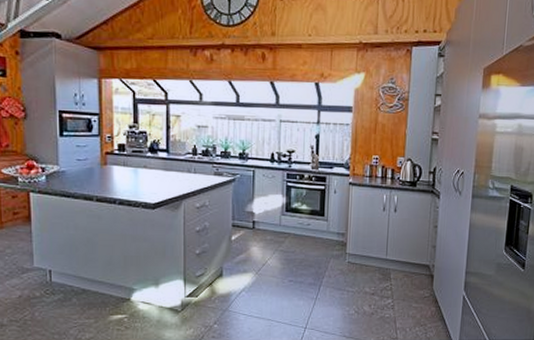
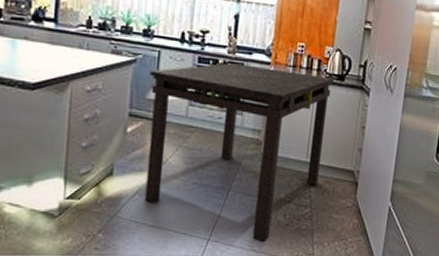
dining table: none [247,177,408,330] -> present [144,63,335,243]

